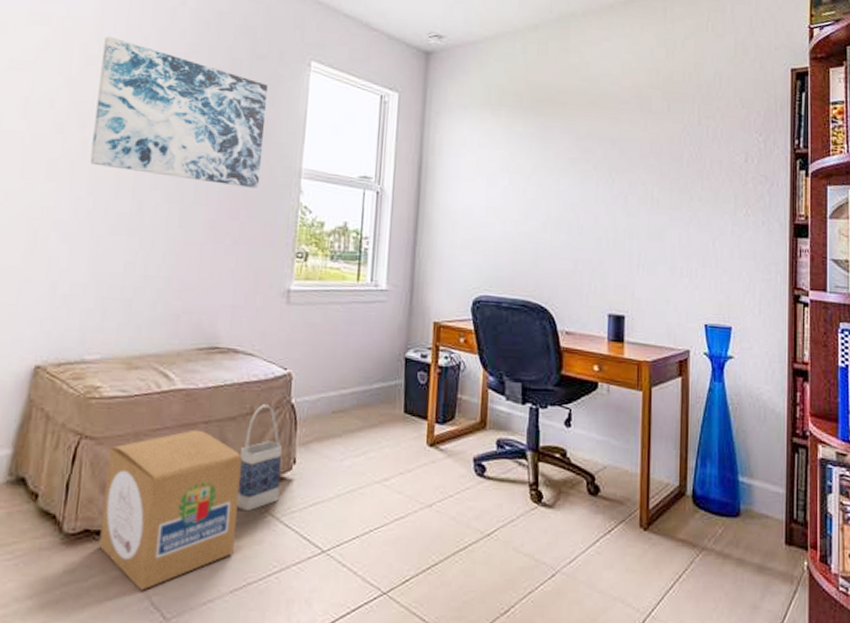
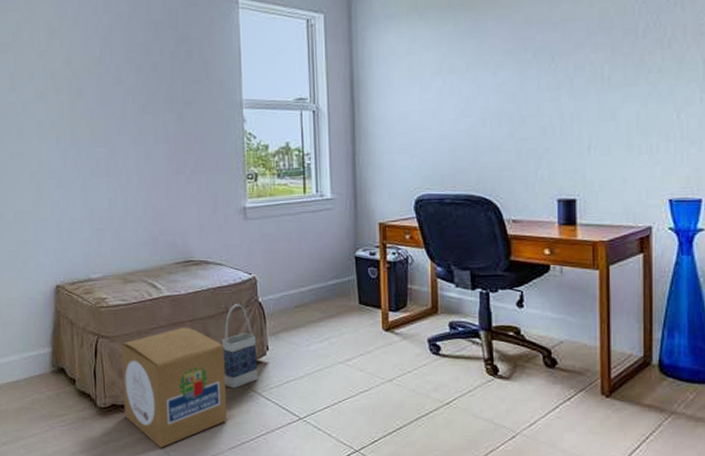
wall art: present [90,36,269,188] -> none [62,9,208,124]

